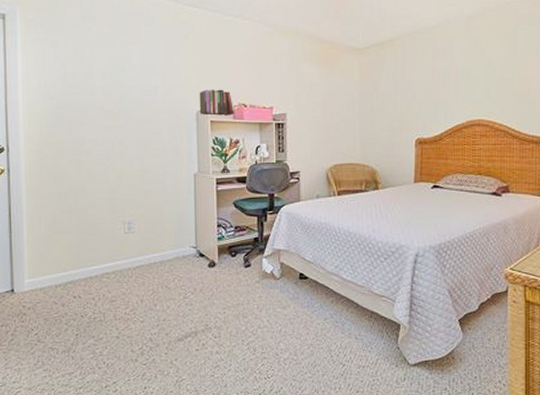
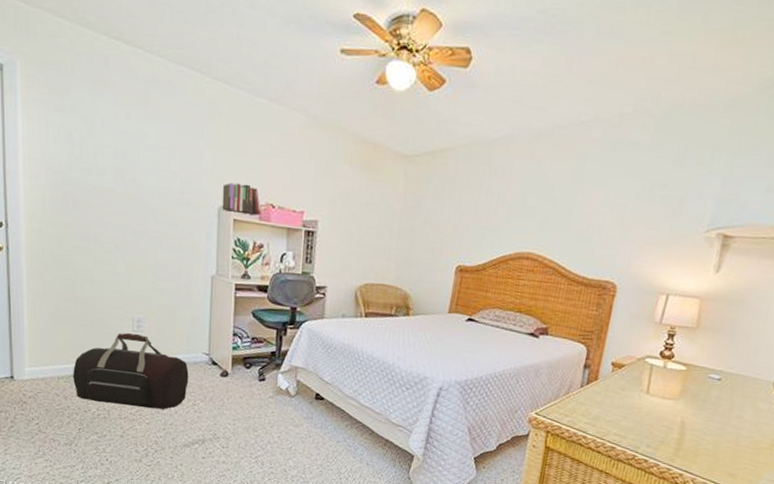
duffel bag: none [70,235,179,307] -> present [73,332,189,409]

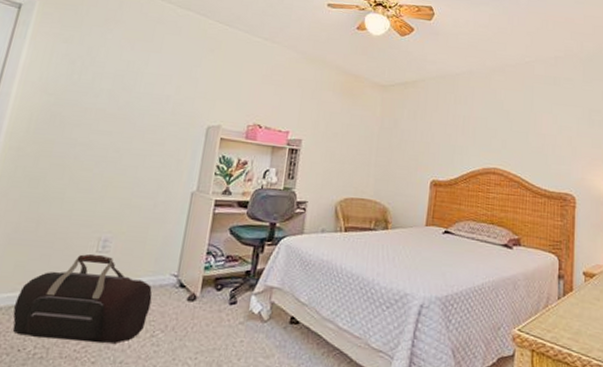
books: present [222,182,261,216] -> none [210,105,248,136]

